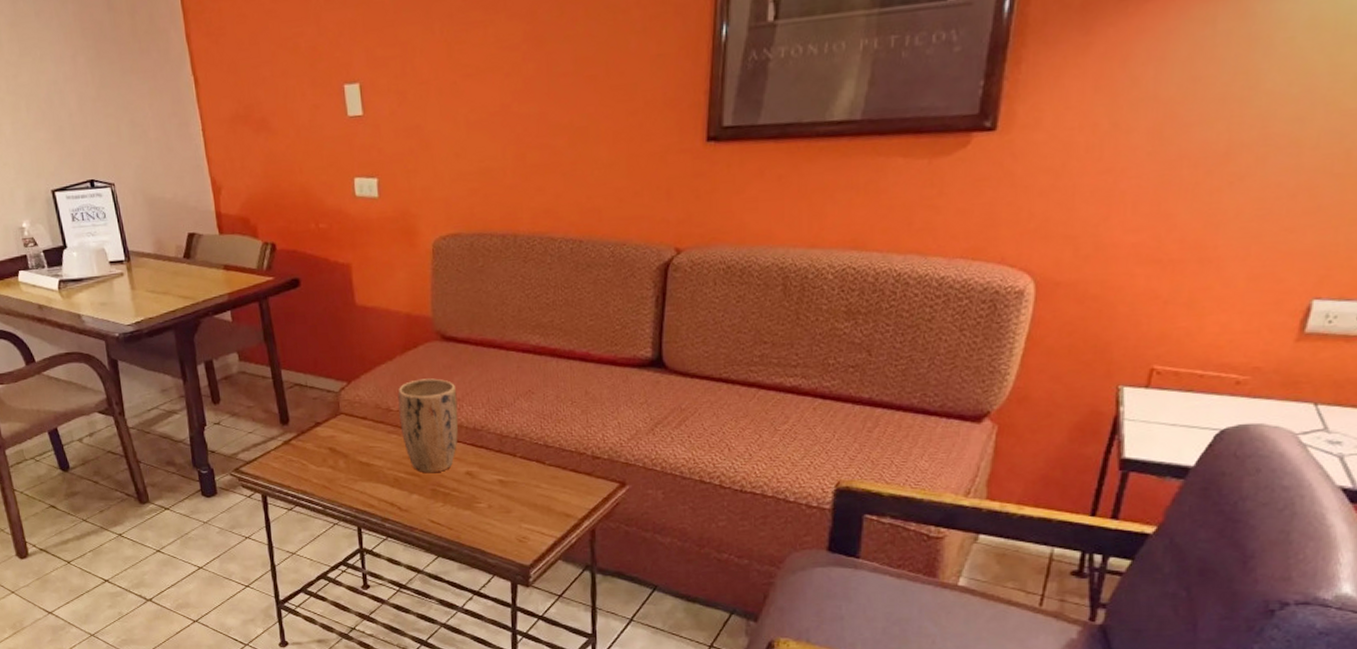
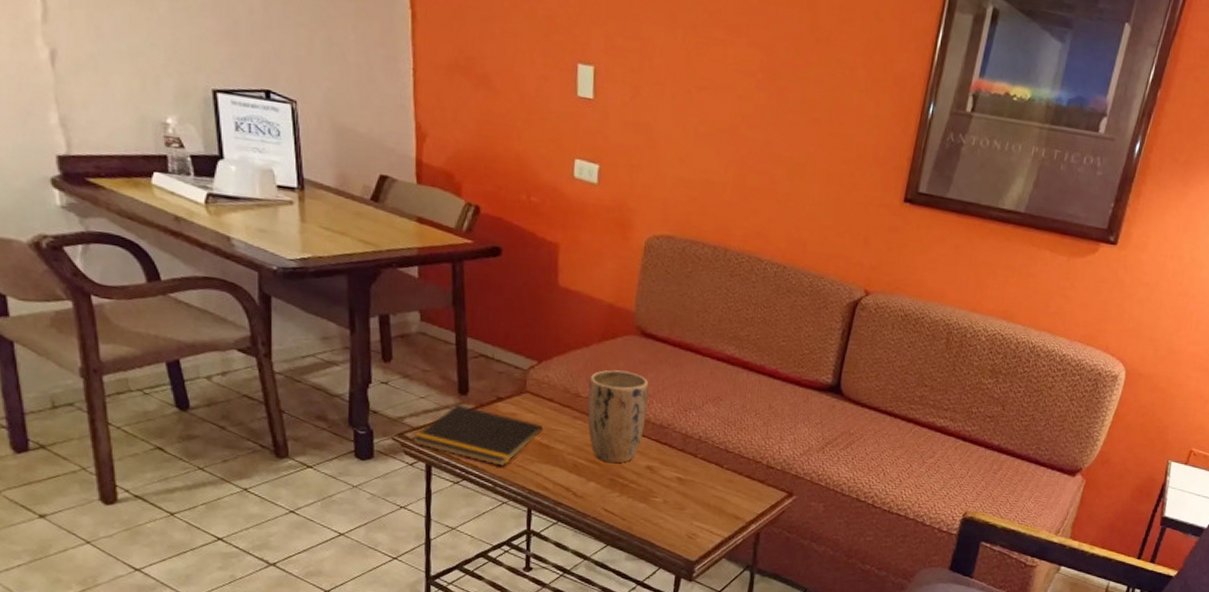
notepad: none [246,434,362,489] -> present [412,404,544,466]

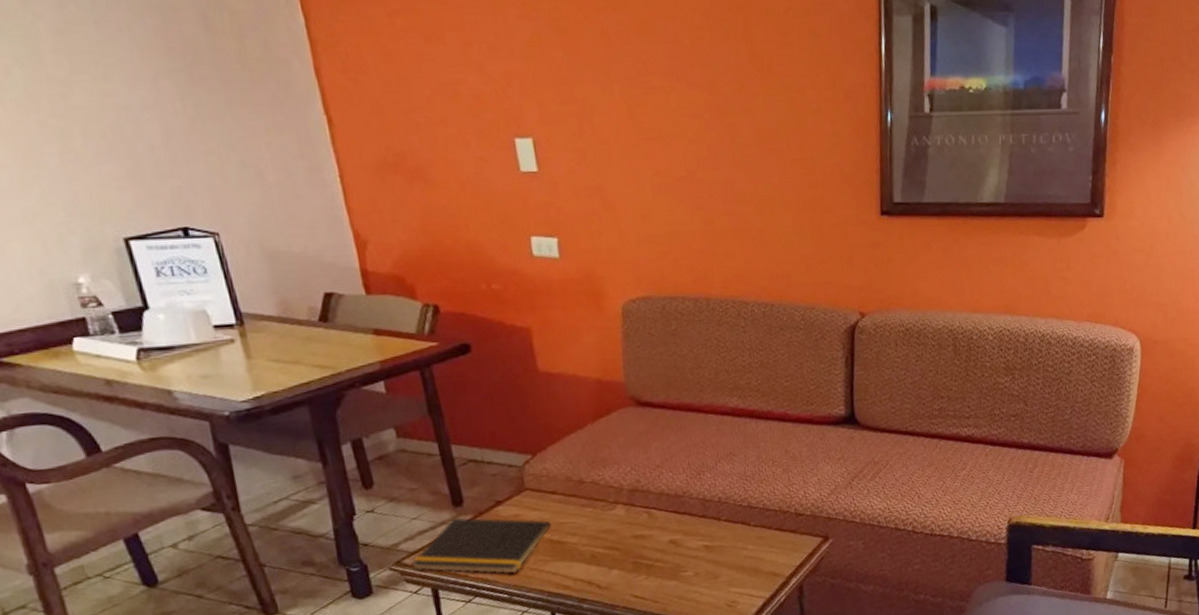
plant pot: present [587,370,649,464] -> none [590,445,659,546]

